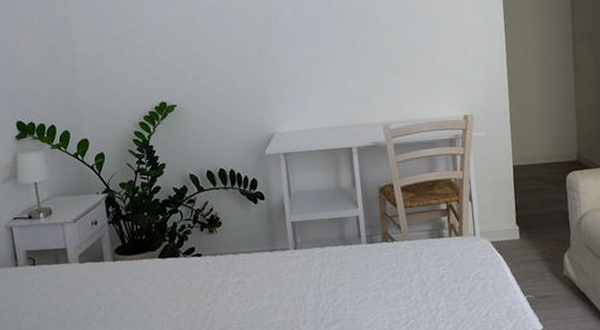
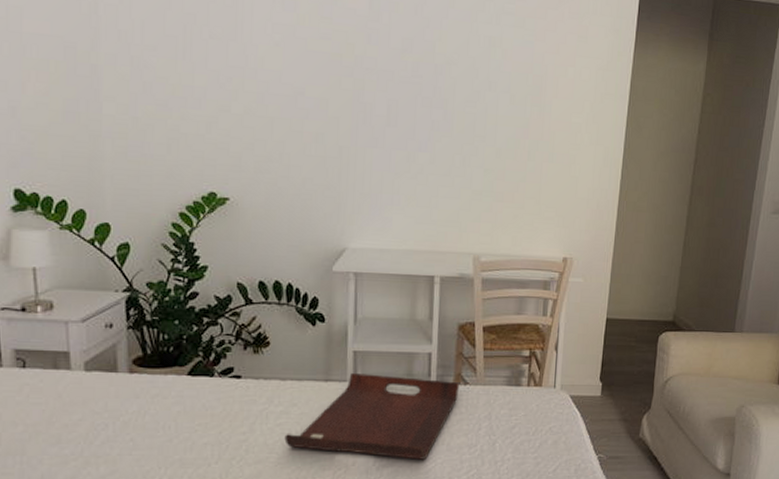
serving tray: none [243,240,388,315] -> present [284,373,459,460]

